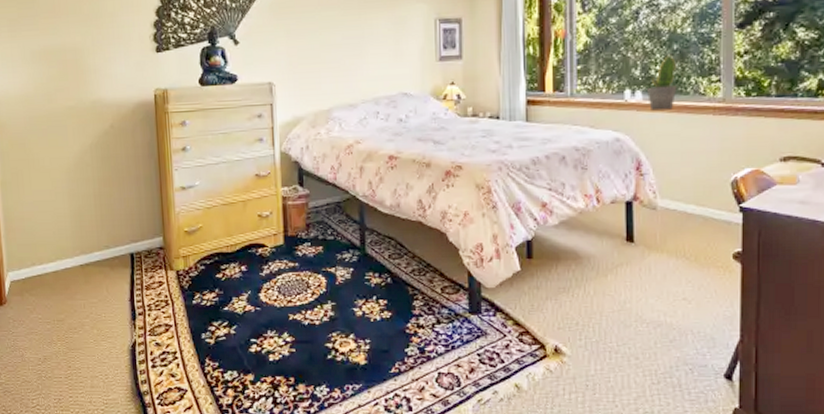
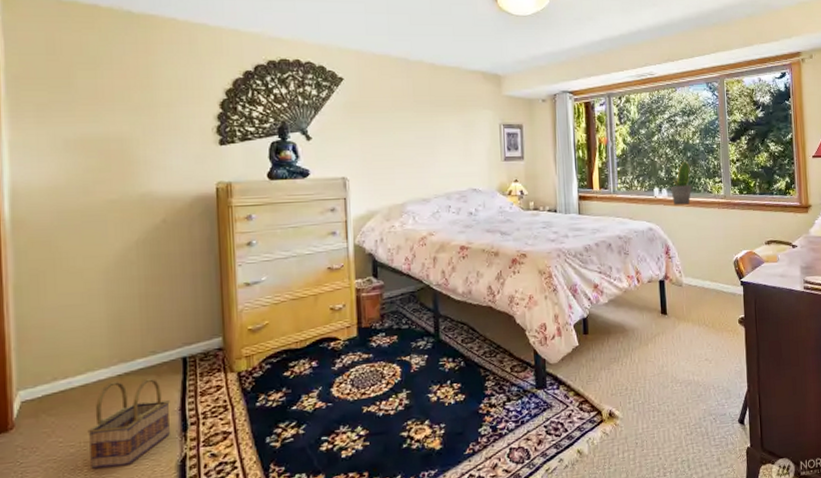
basket: none [59,269,122,344] -> present [87,377,170,469]

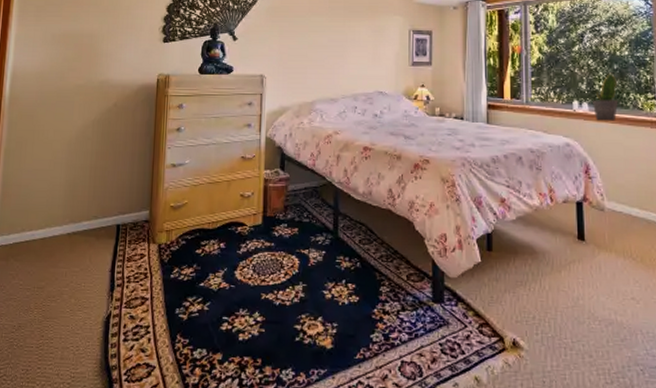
basket: present [87,377,170,469] -> none [39,238,103,314]

